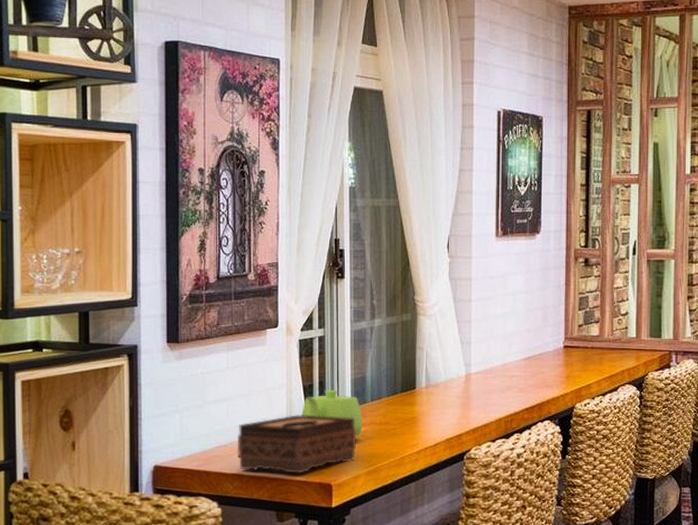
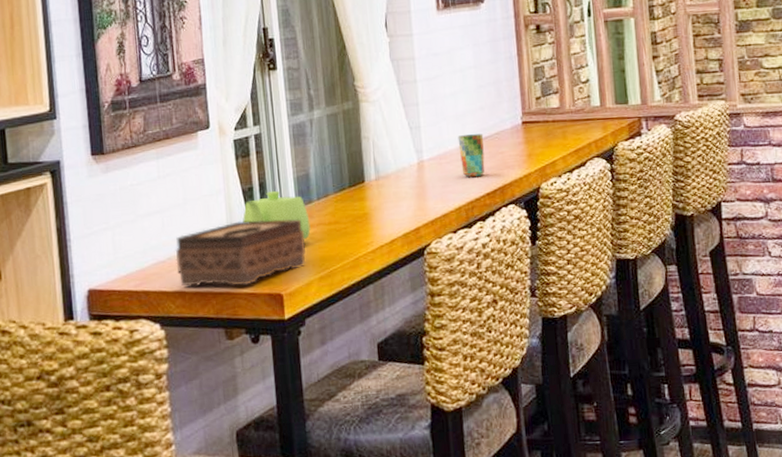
cup: none [504,354,528,392] -> present [458,134,485,177]

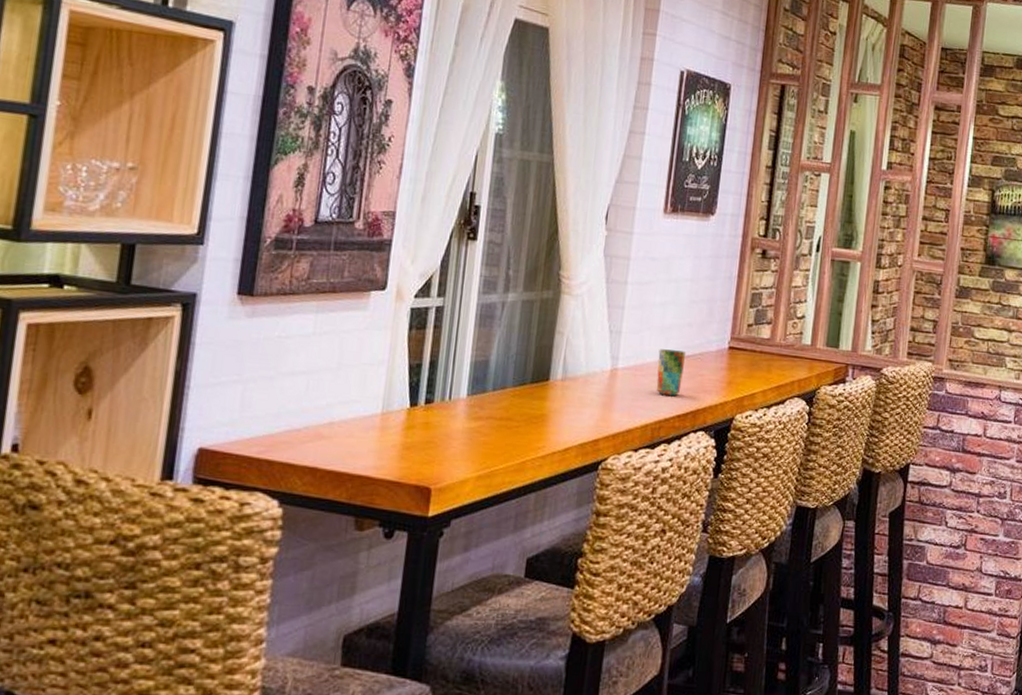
tissue box: present [175,219,306,286] -> none [313,399,470,472]
teapot: present [242,190,311,239] -> none [402,371,480,432]

